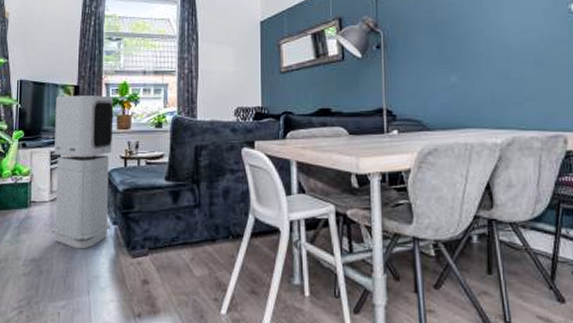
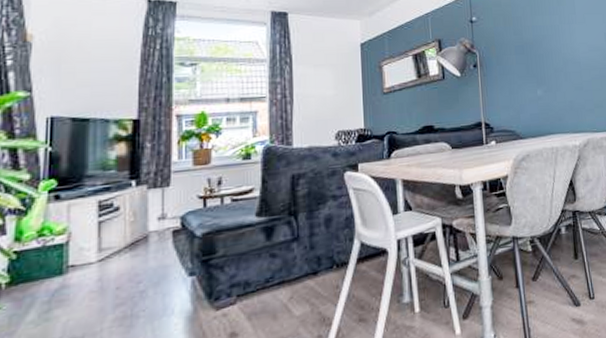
air purifier: present [52,95,114,249] -> none [101,128,188,314]

